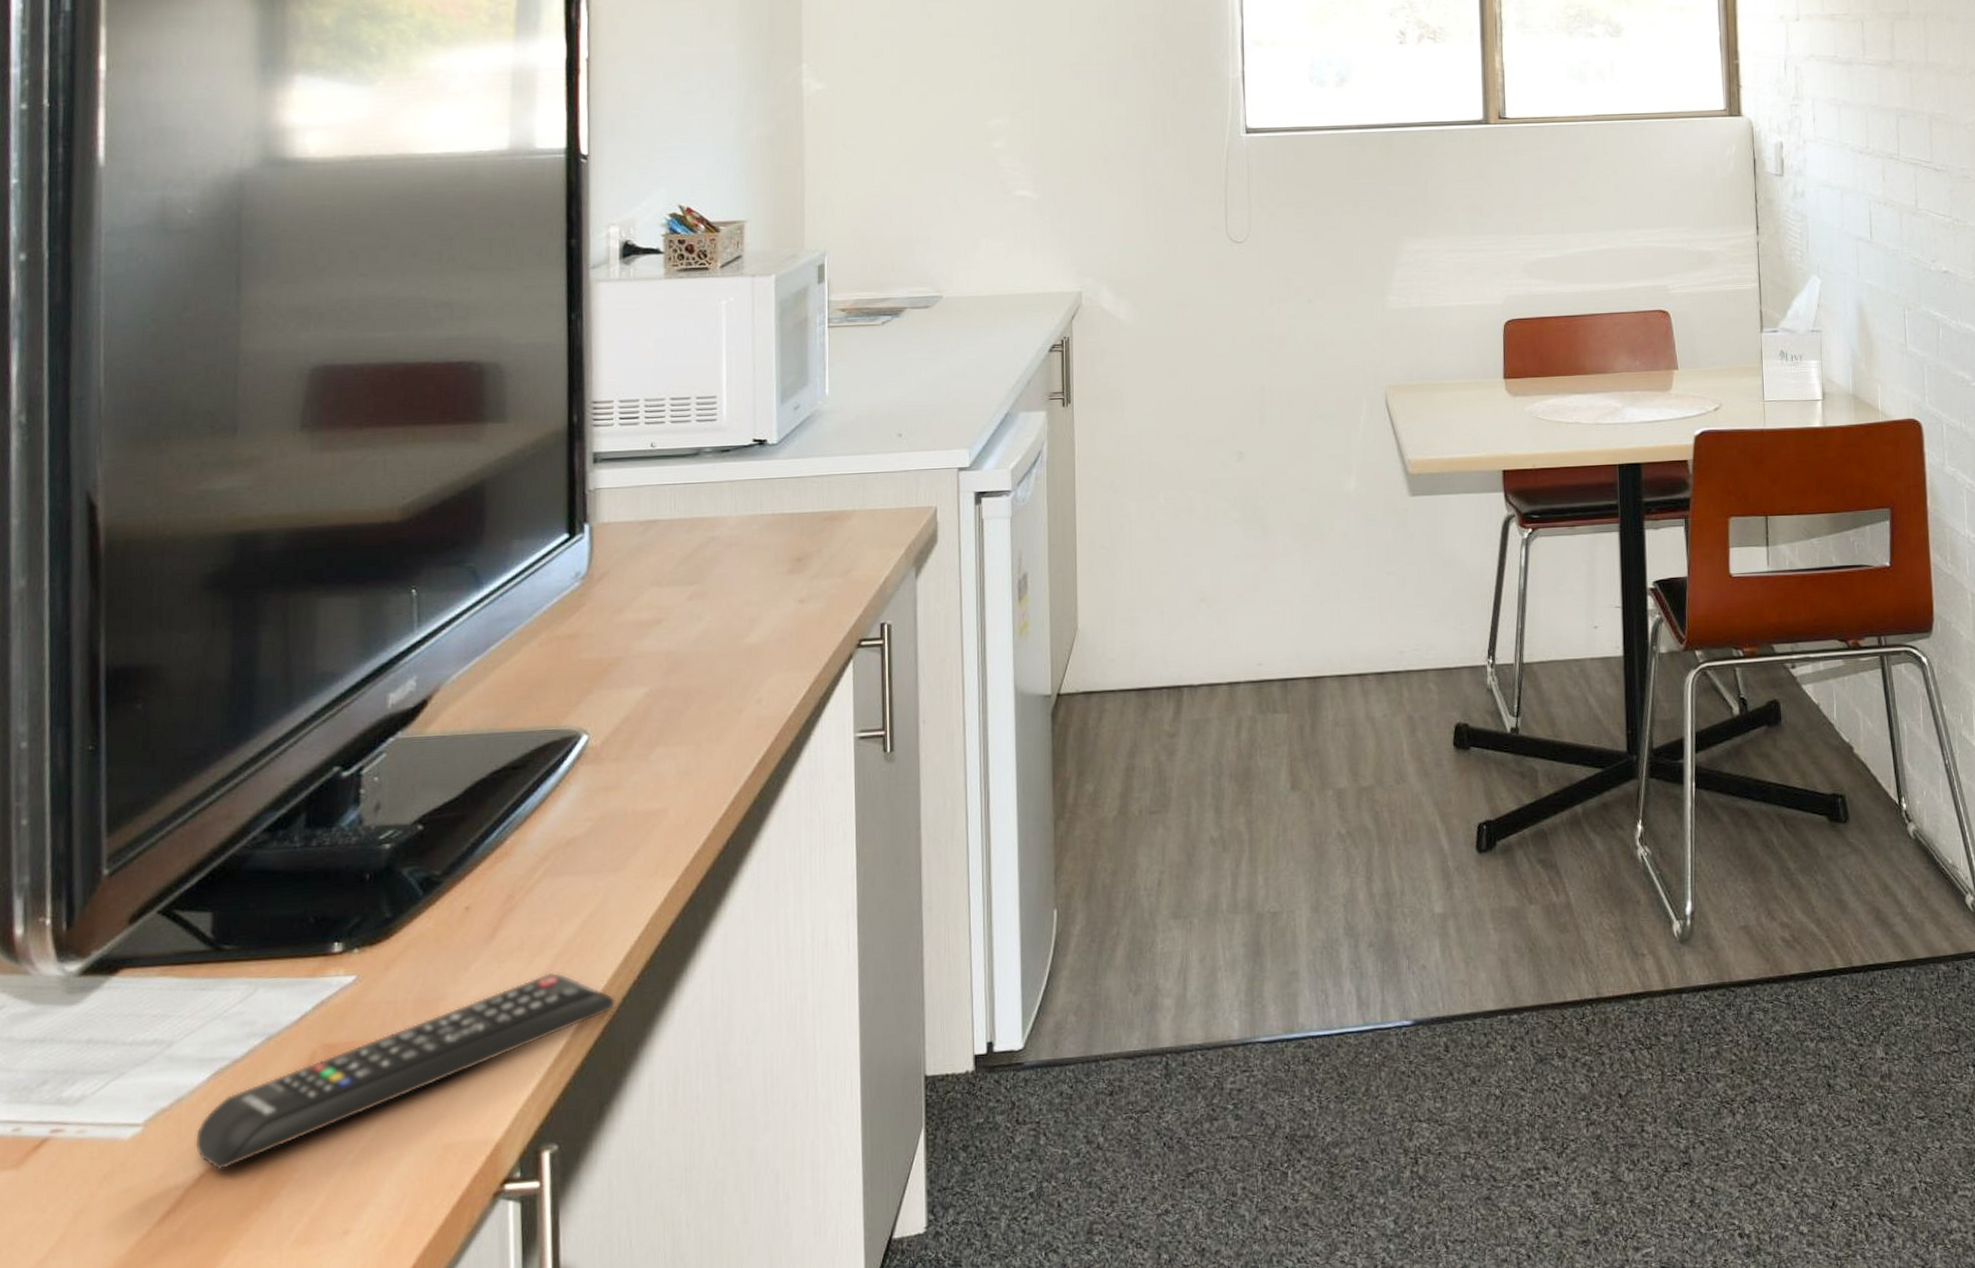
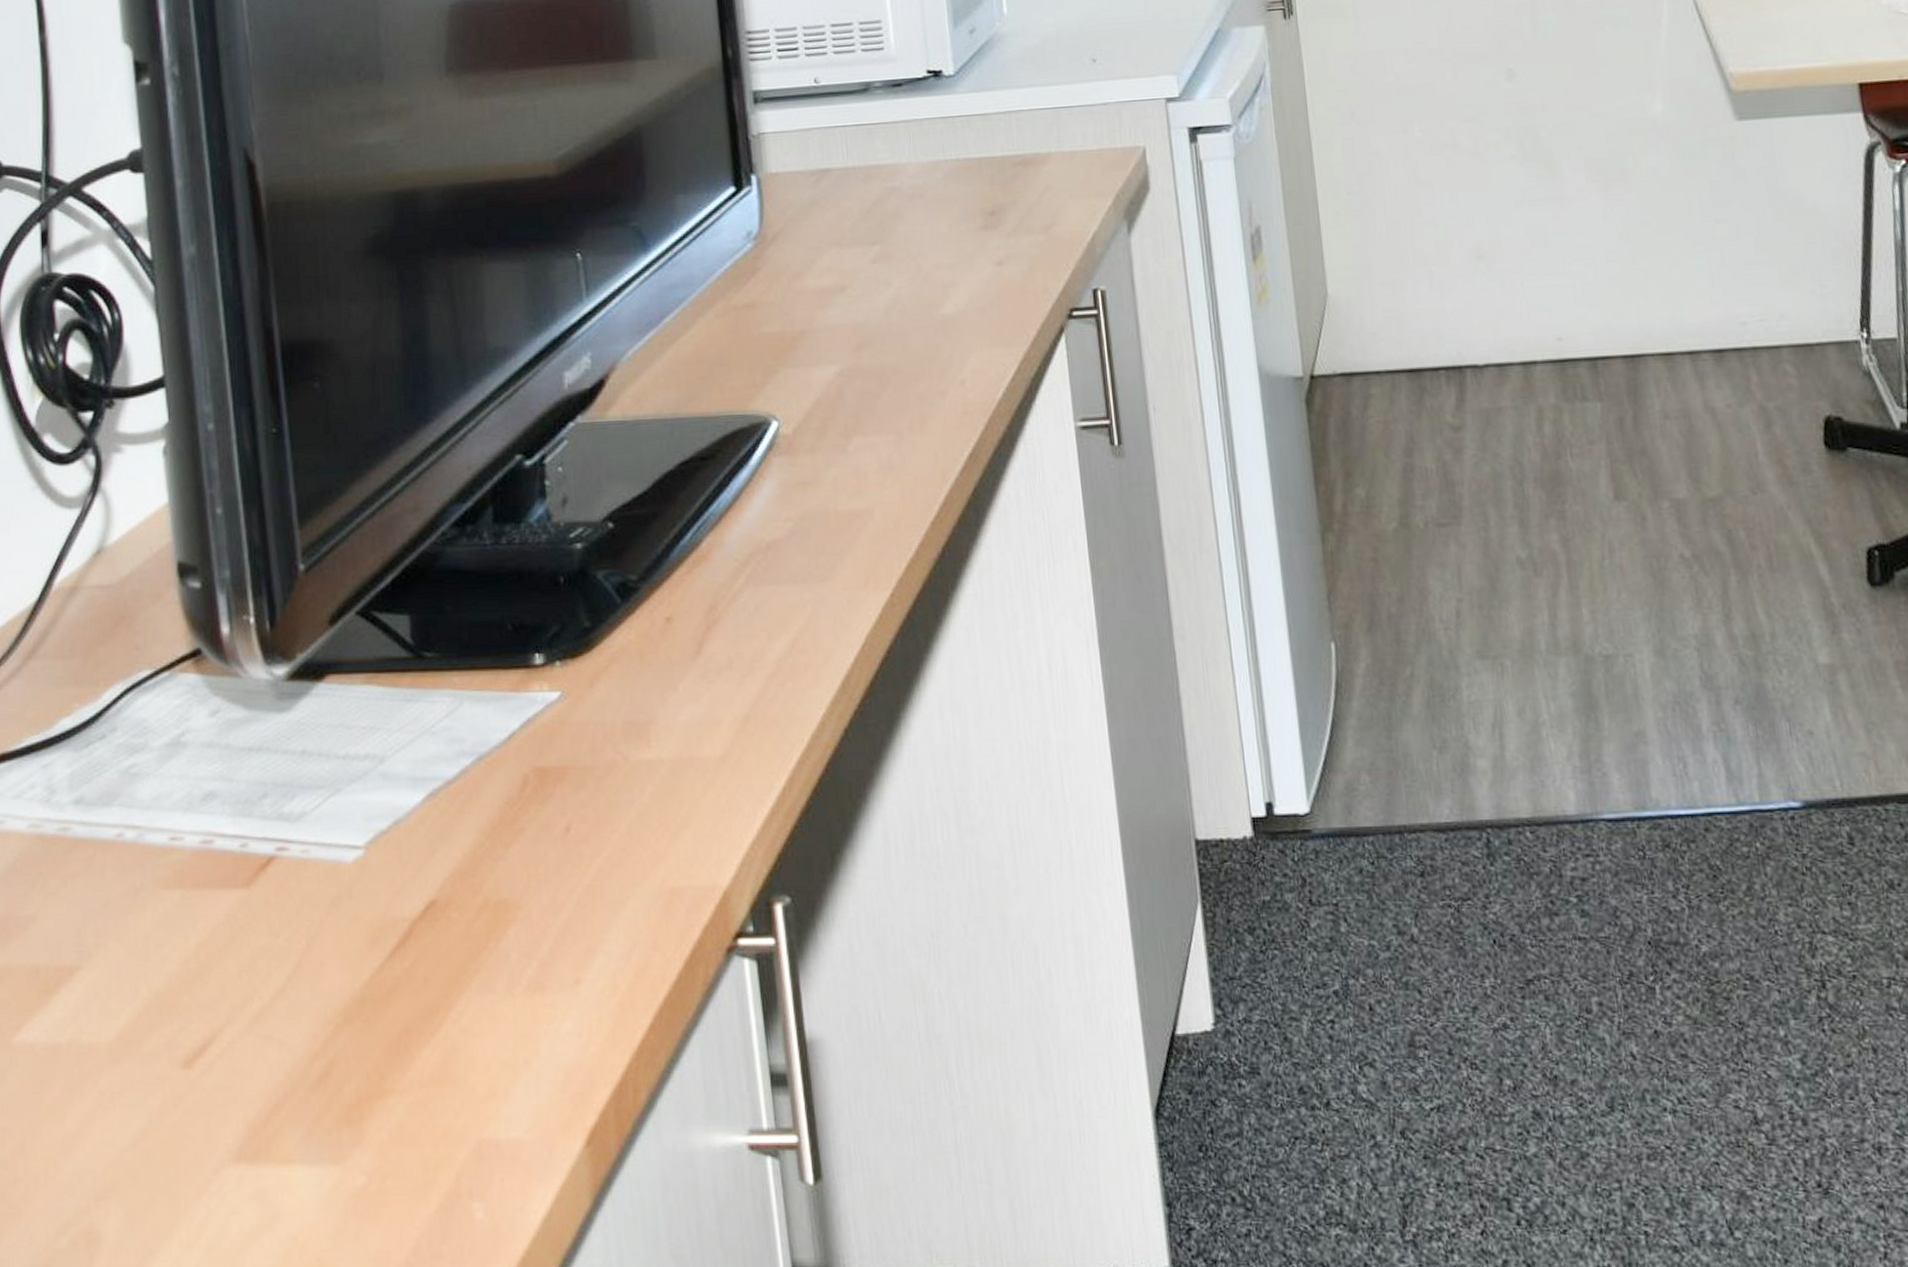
remote control: present [194,972,616,1171] -> none [416,696,838,903]

